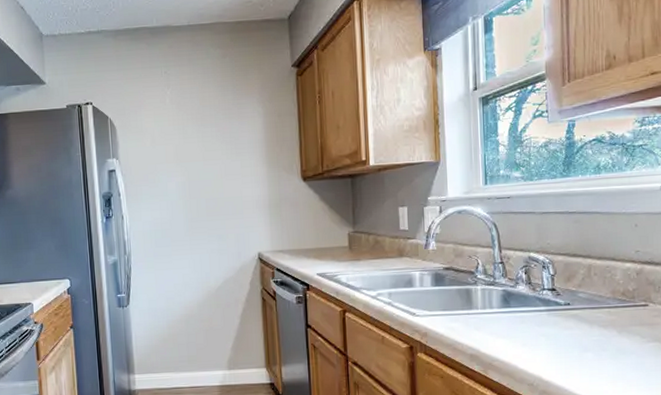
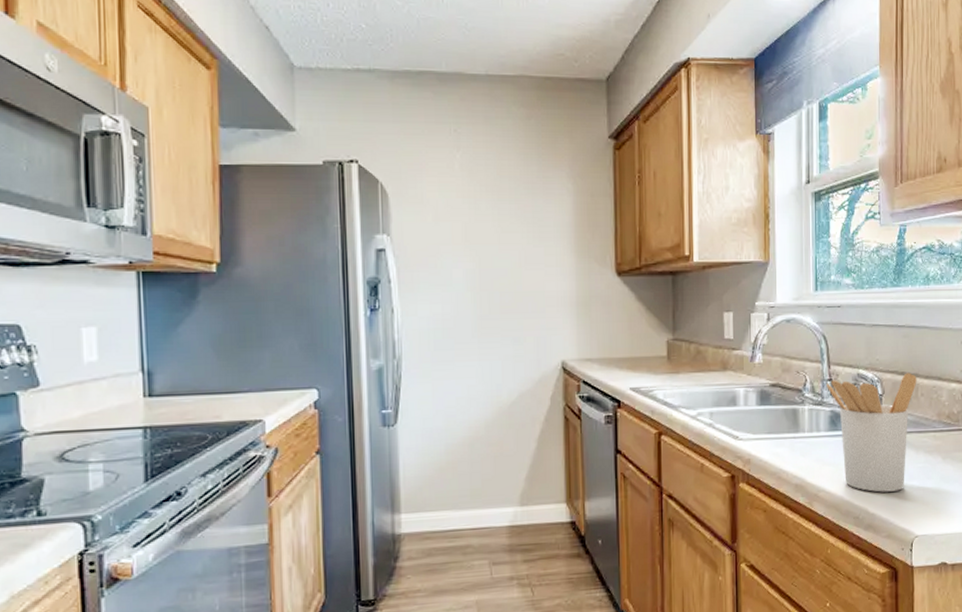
utensil holder: none [498,254,590,363] -> present [827,372,917,493]

